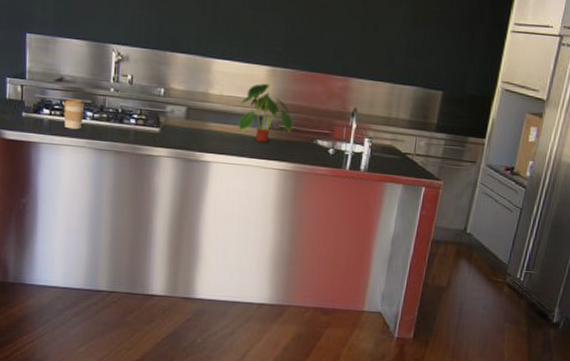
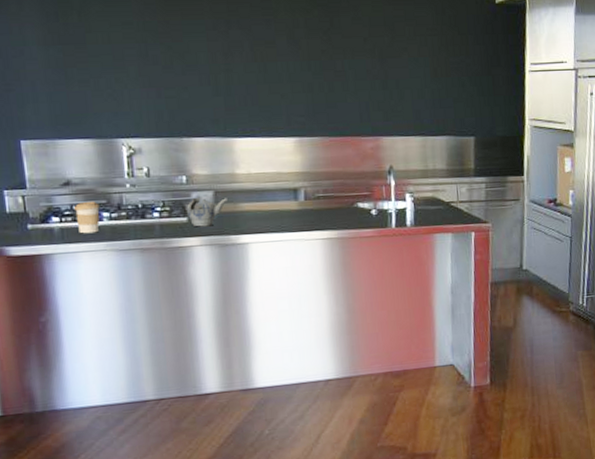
teapot: none [159,110,198,140] -> present [186,197,228,227]
plant: present [238,83,293,143] -> none [271,154,330,215]

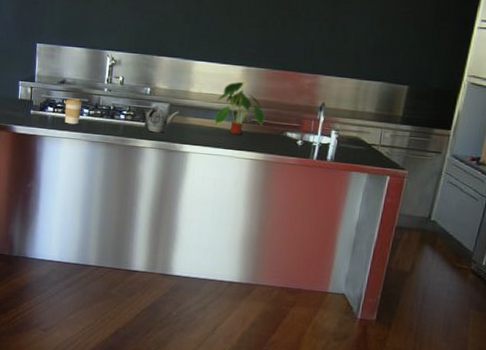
plant: none [271,154,330,215] -> present [214,81,265,135]

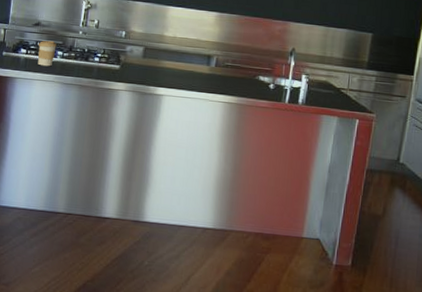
teapot: present [145,107,179,133] -> none [119,50,154,76]
plant: present [214,81,265,135] -> none [188,26,237,79]

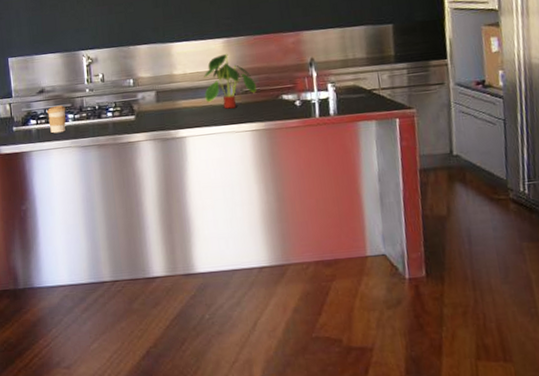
plant: none [188,26,237,79] -> present [204,53,257,109]

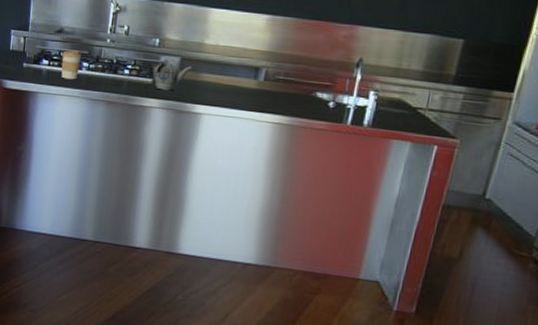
teapot: none [133,97,167,124] -> present [152,61,192,91]
plant: present [204,53,257,109] -> none [232,32,291,95]

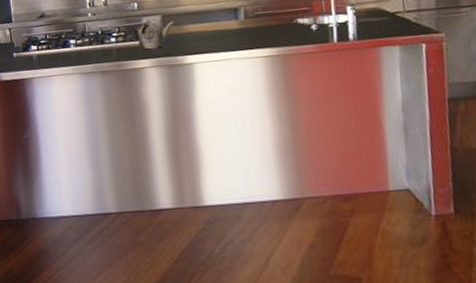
coffee cup: present [61,49,82,80] -> none [47,30,68,60]

